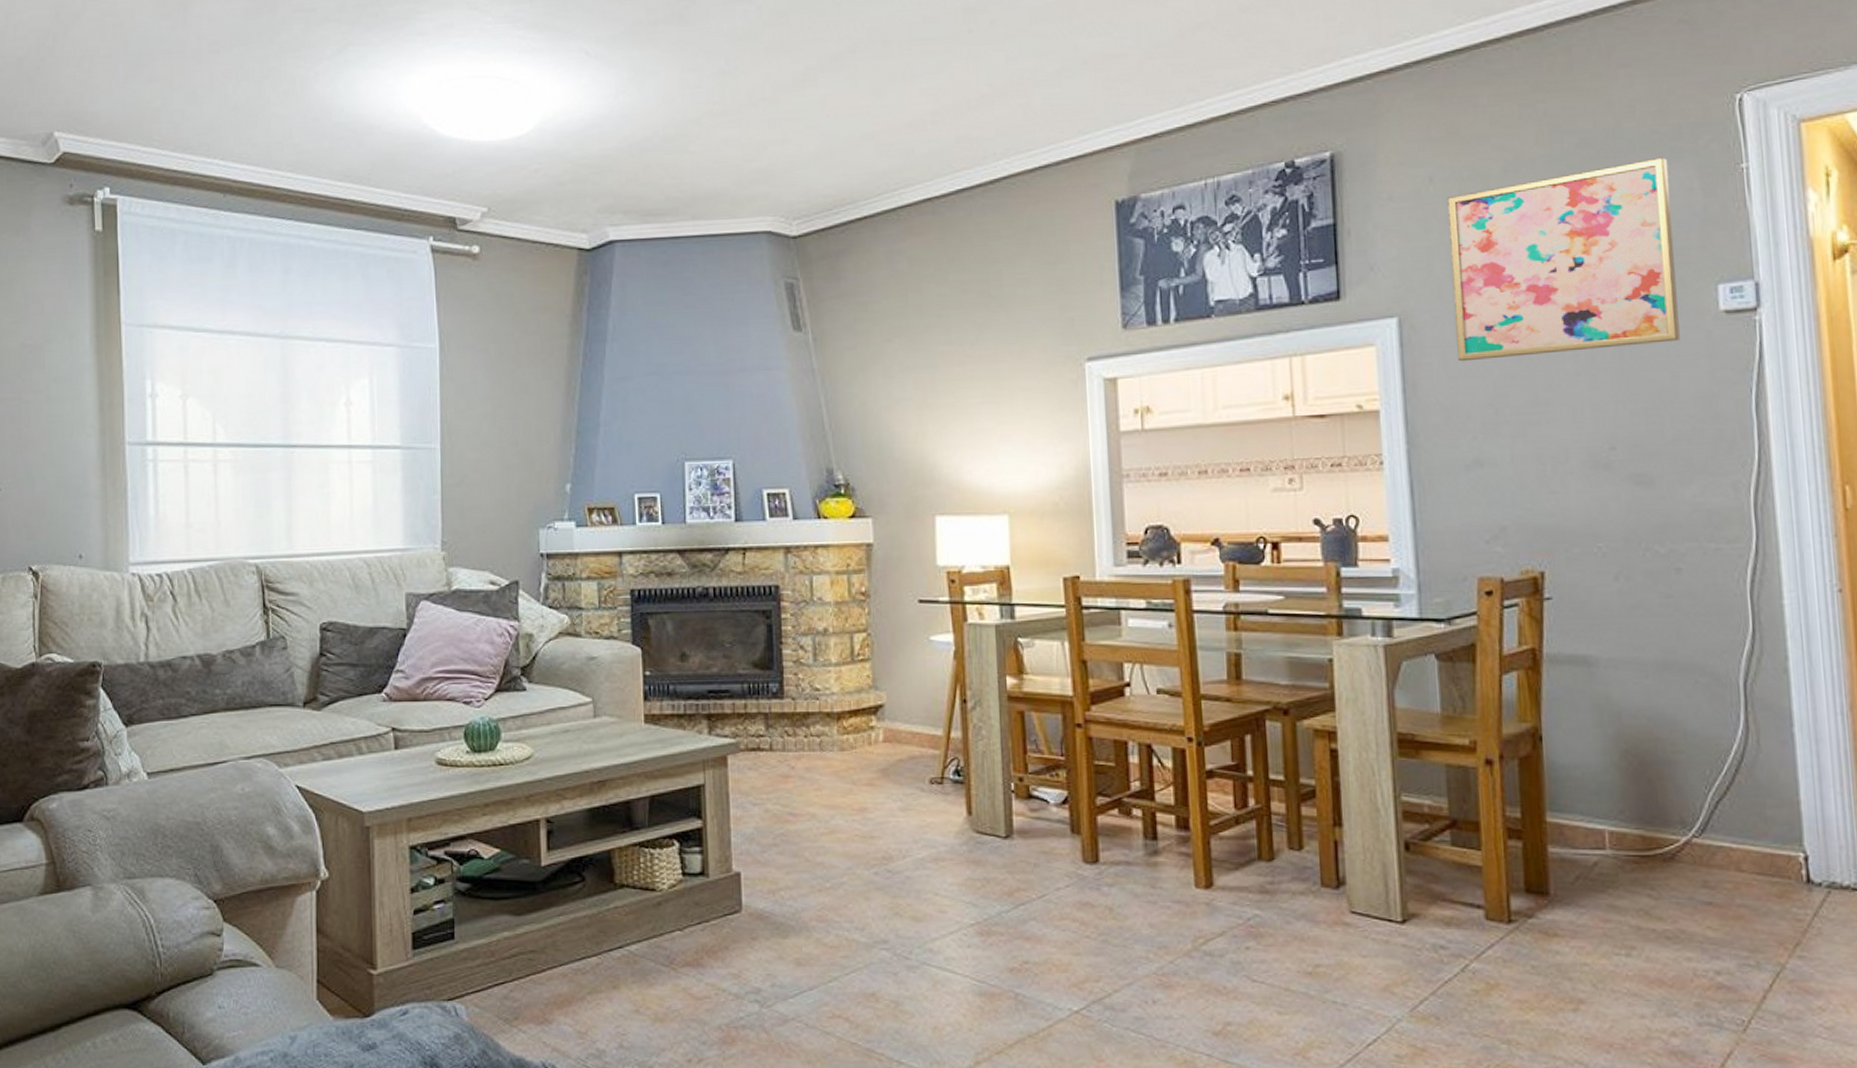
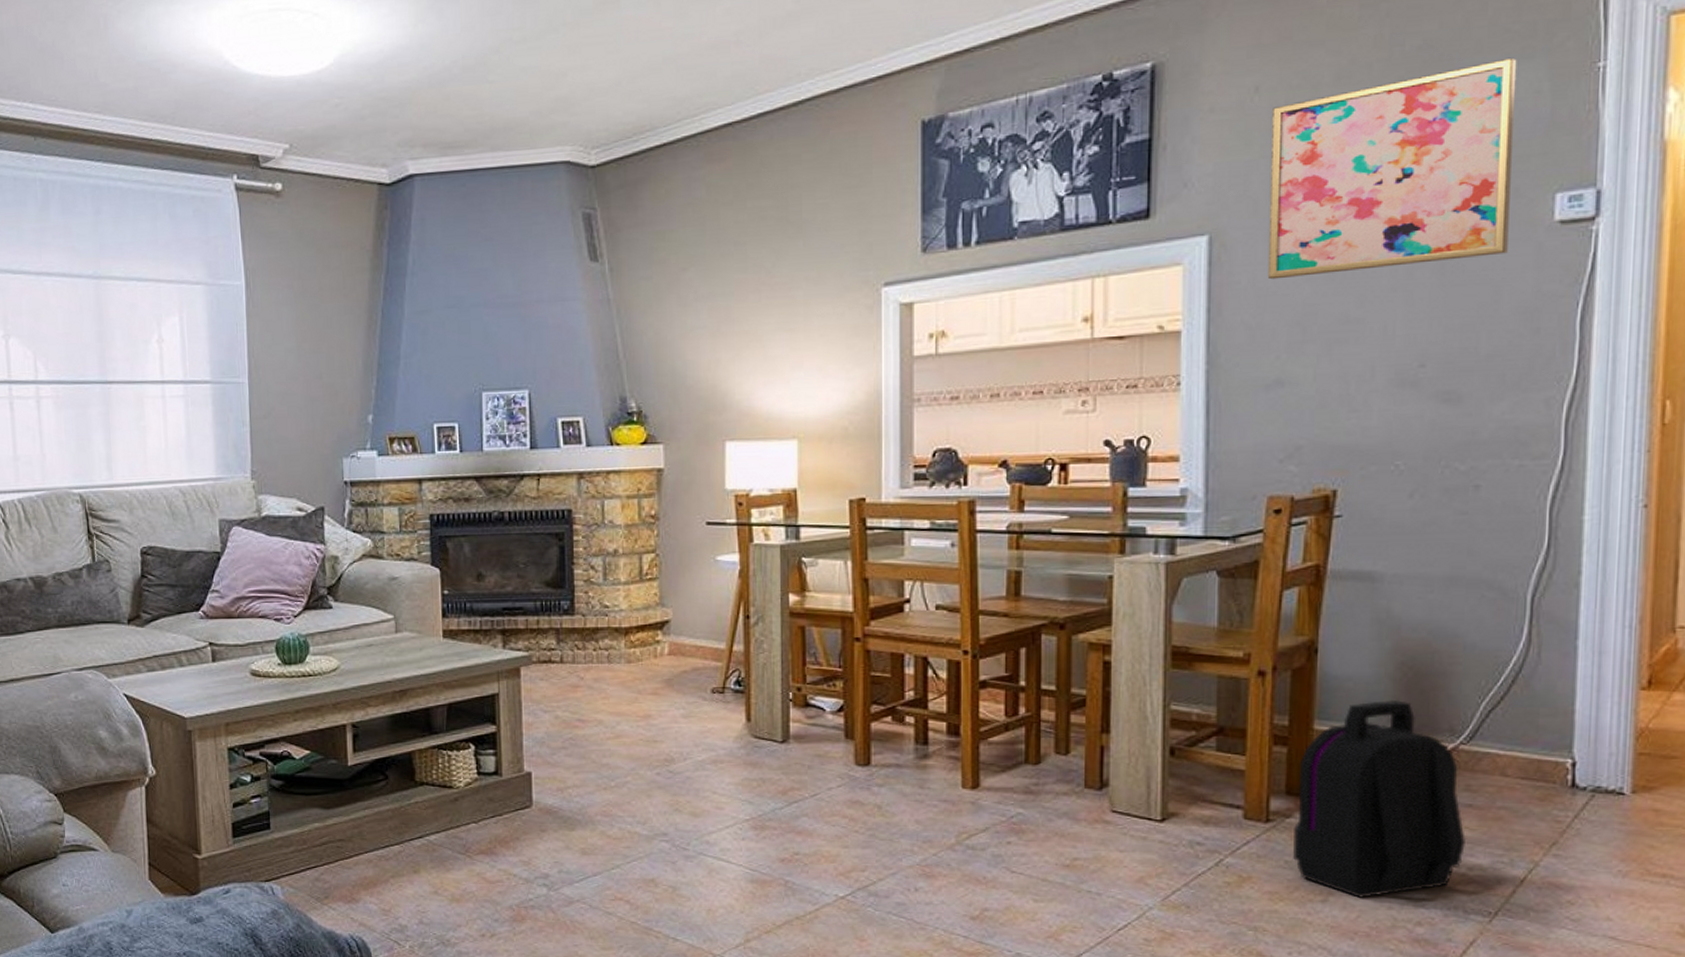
backpack: none [1537,789,1711,1006] -> present [1293,699,1465,898]

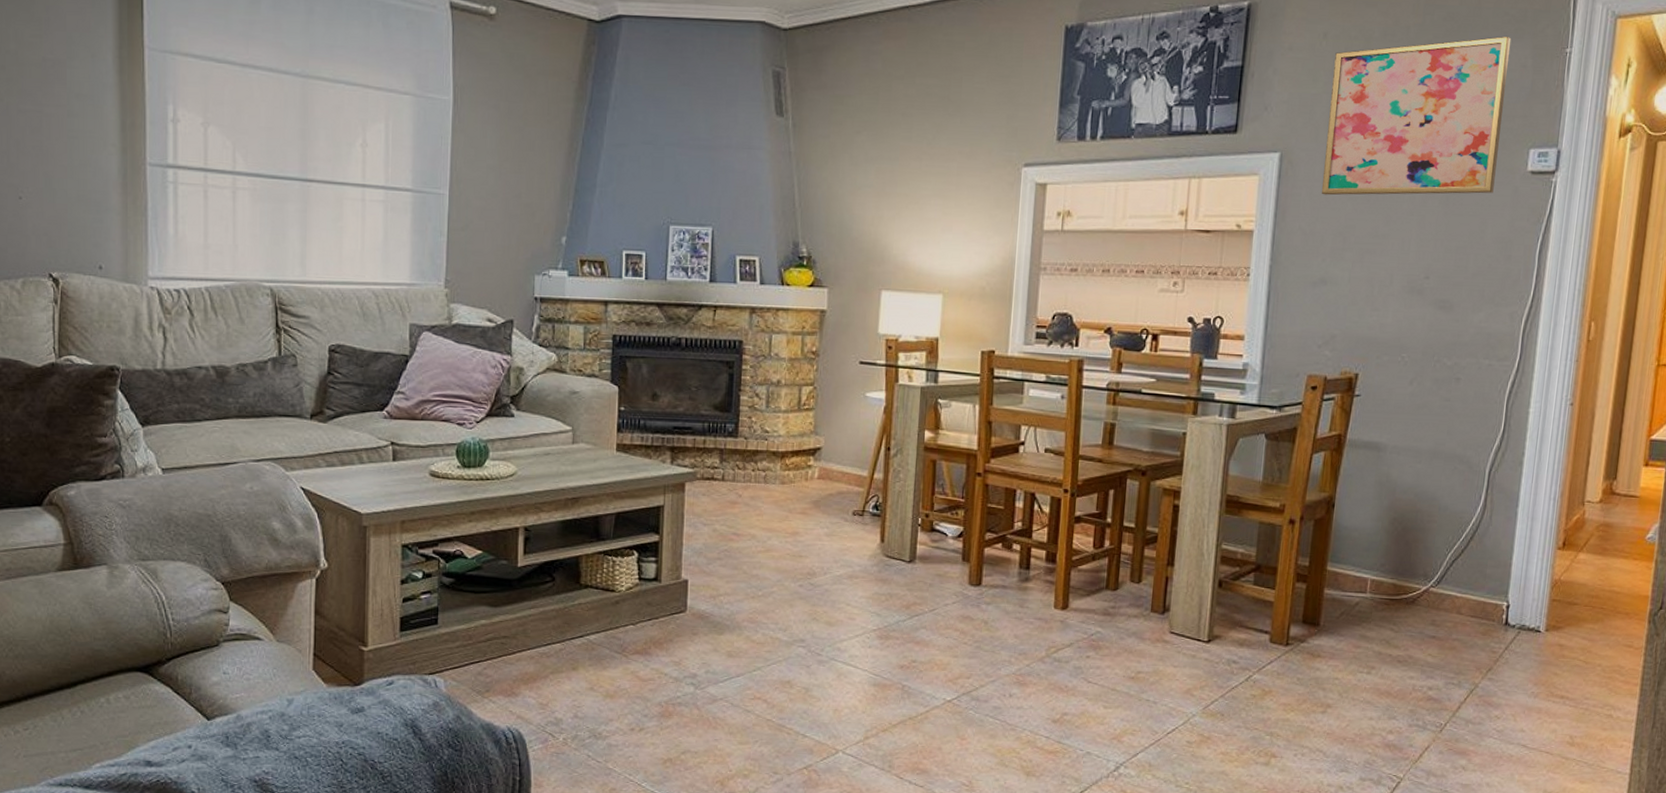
backpack: present [1293,699,1465,898] -> none [1304,548,1429,710]

